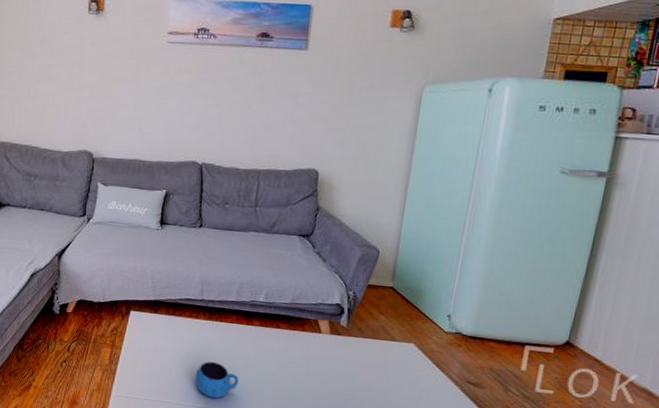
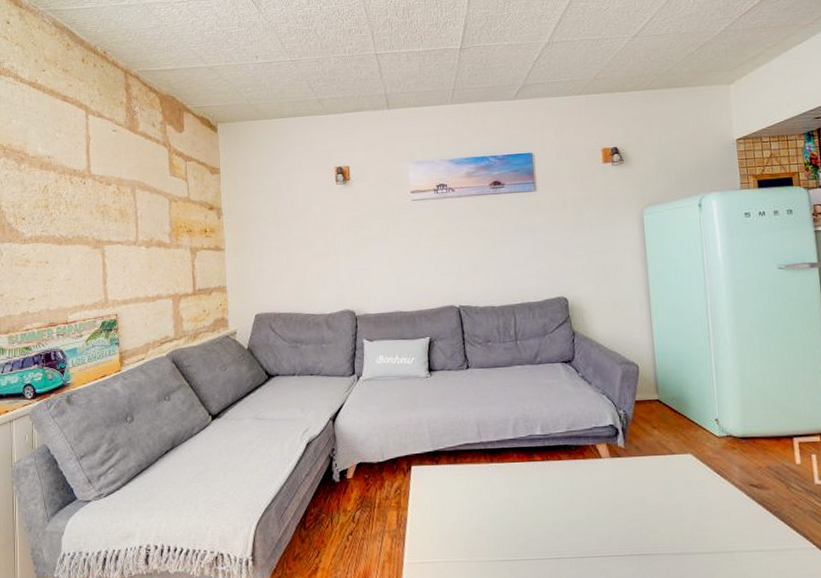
mug: present [195,361,239,399] -> none [487,507,531,548]

